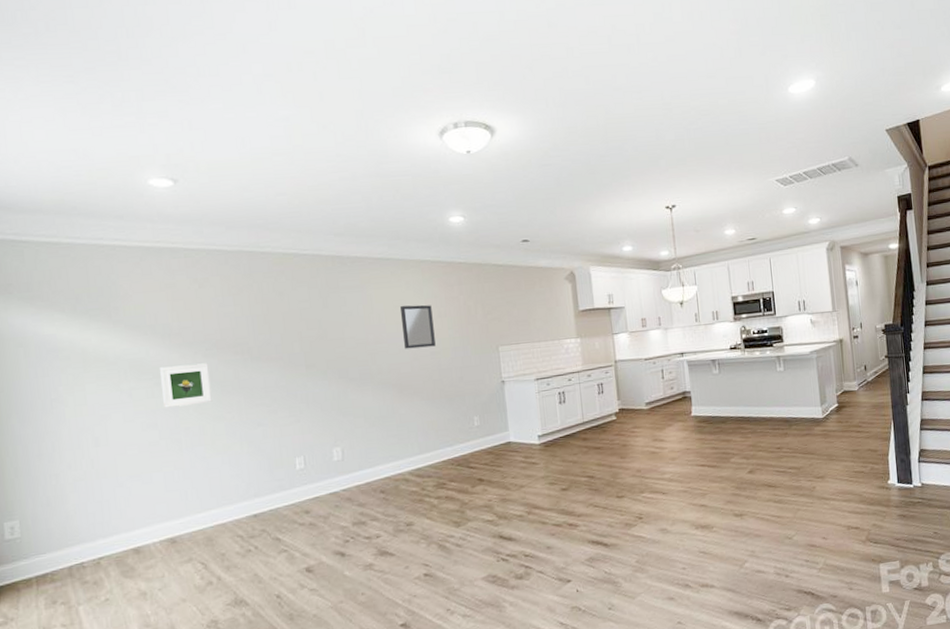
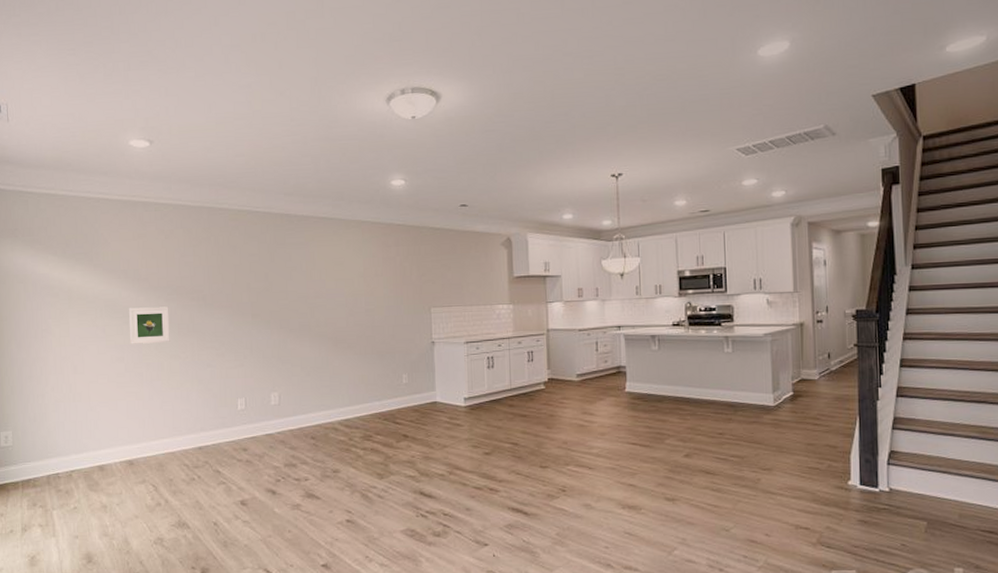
home mirror: present [400,305,436,349] -> none [340,263,371,305]

